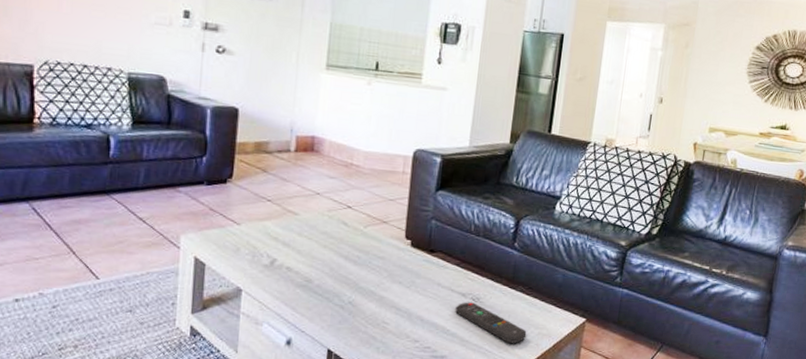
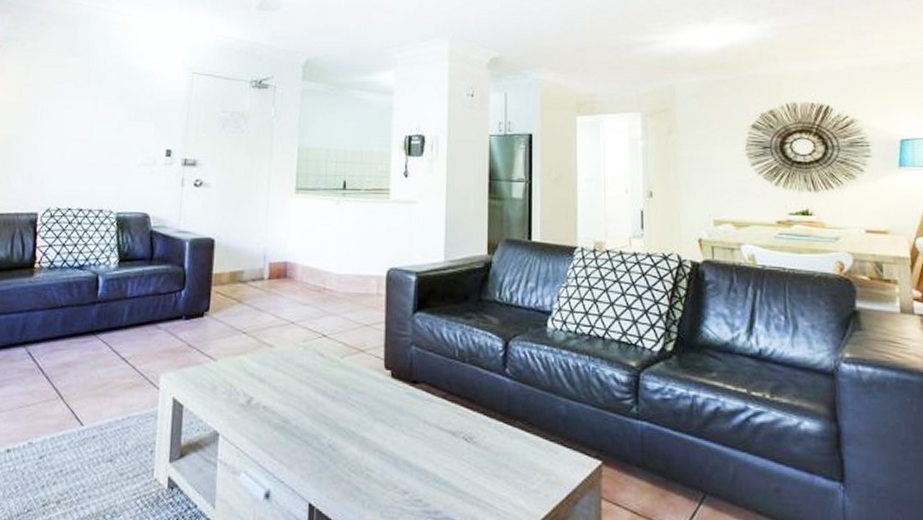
remote control: present [455,302,527,344] -> none [446,442,532,495]

